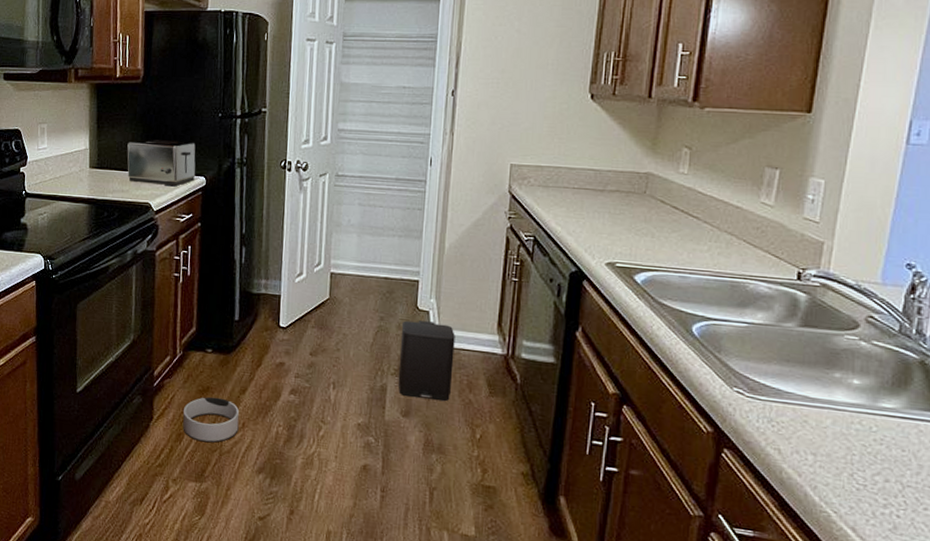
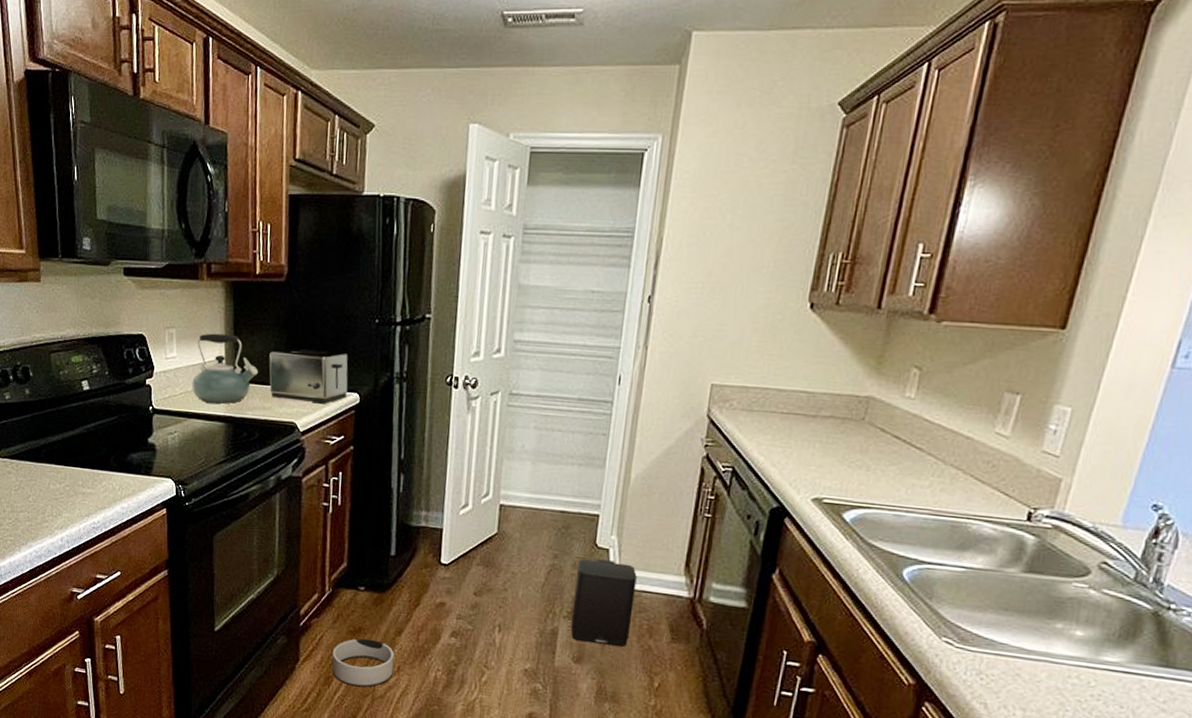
kettle: none [60,127,119,188] -> present [192,333,259,404]

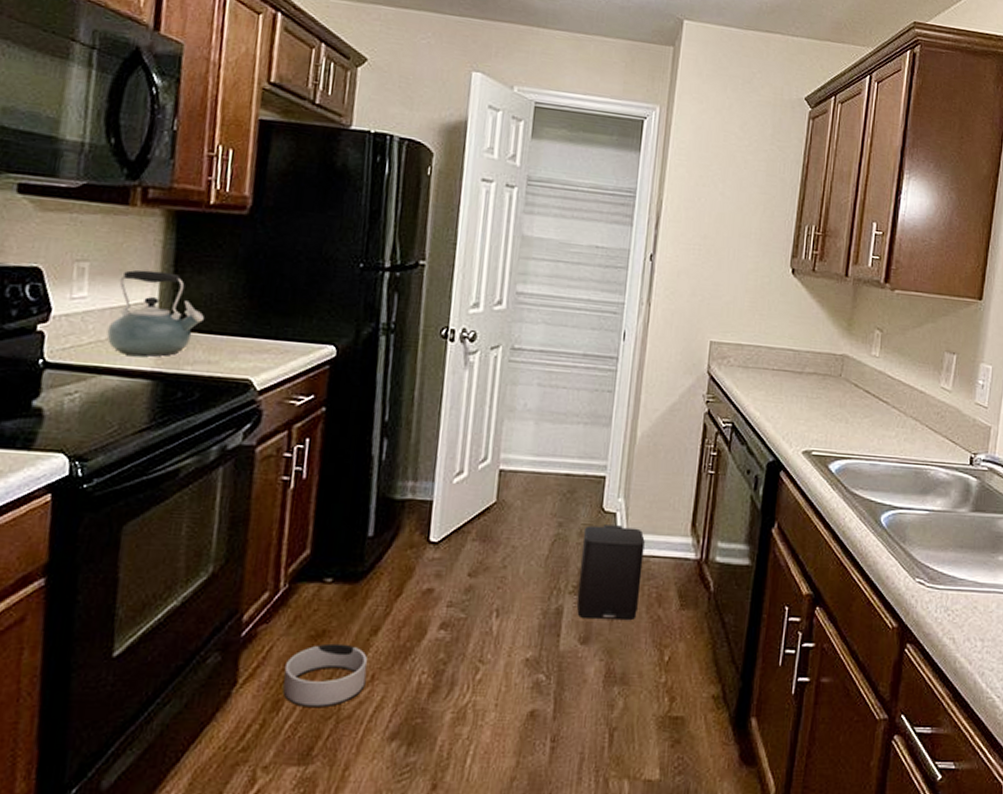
toaster: present [269,347,349,404] -> none [218,291,325,358]

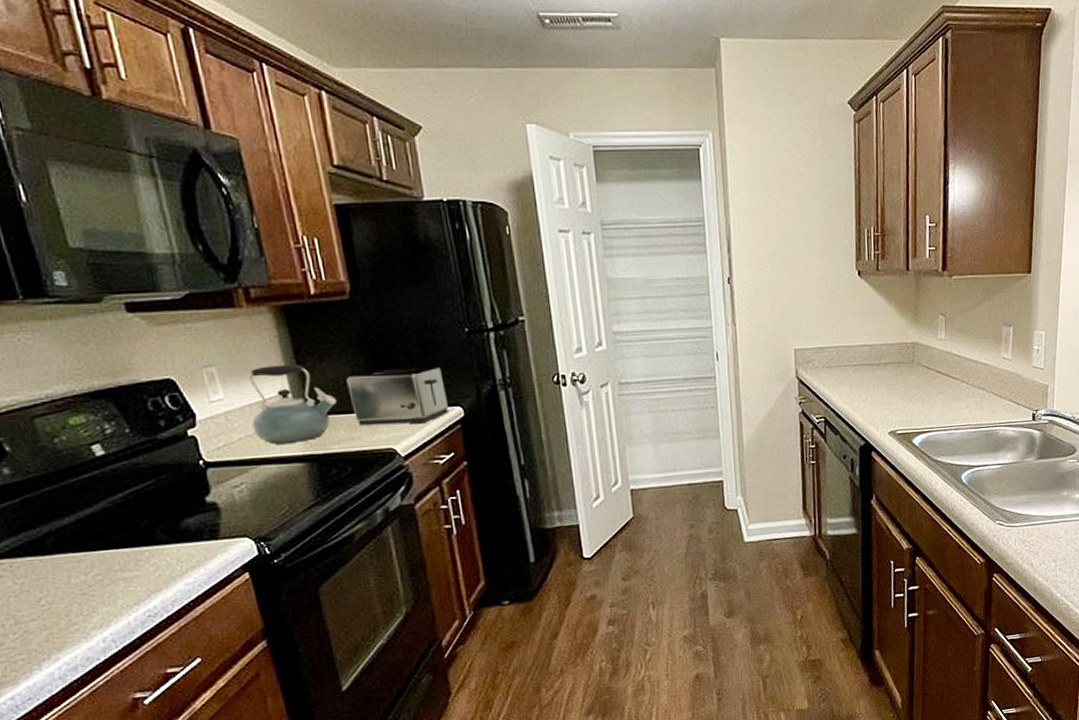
toaster: none [218,291,325,358] -> present [346,366,449,426]
pet bowl: present [282,643,368,708] -> none [486,649,557,703]
pedal bin: present [577,525,645,620] -> none [712,519,769,598]

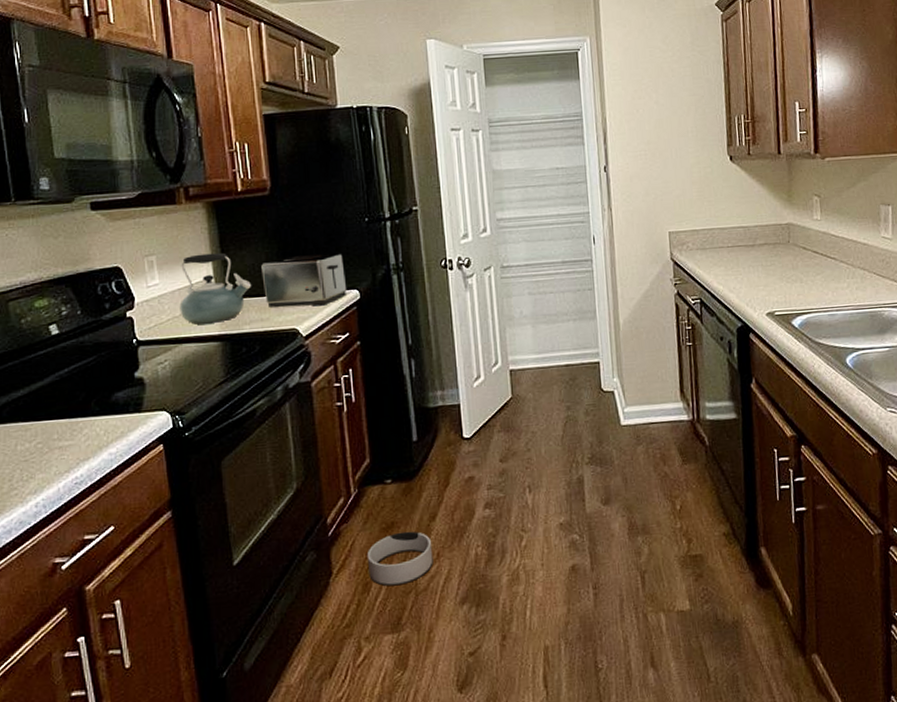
pet bowl: none [486,649,557,703] -> present [366,531,434,587]

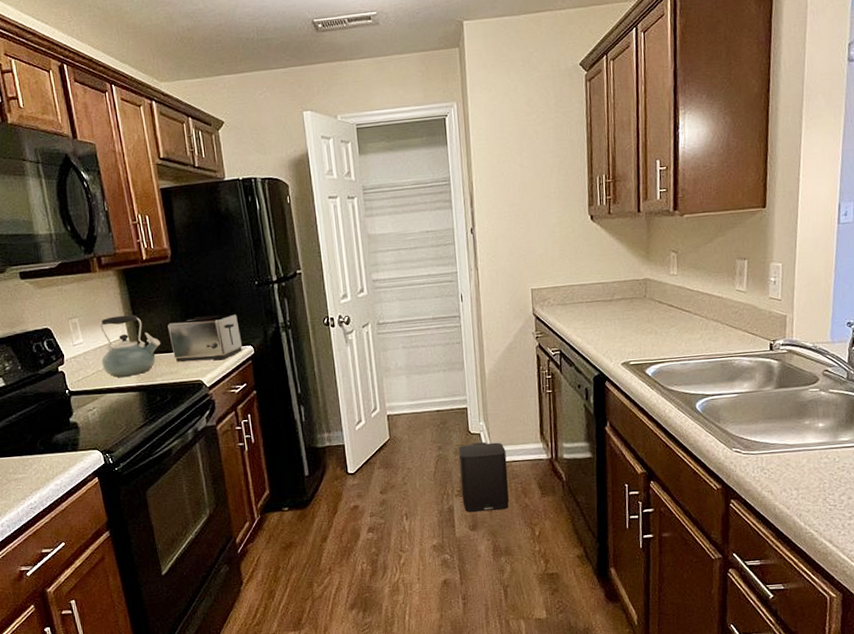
pet bowl: present [366,531,434,587] -> none [270,550,326,594]
pedal bin: none [589,401,647,483] -> present [458,442,509,512]

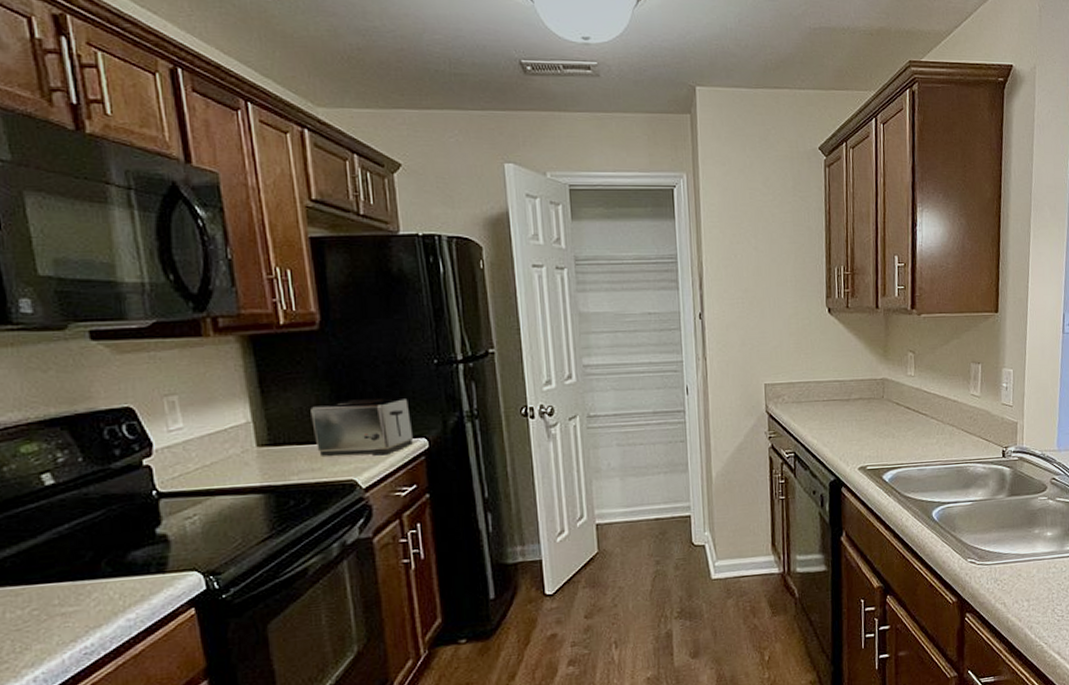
kettle: present [100,314,161,377] -> none [210,394,300,475]
pedal bin: present [458,442,509,512] -> none [679,555,736,637]

